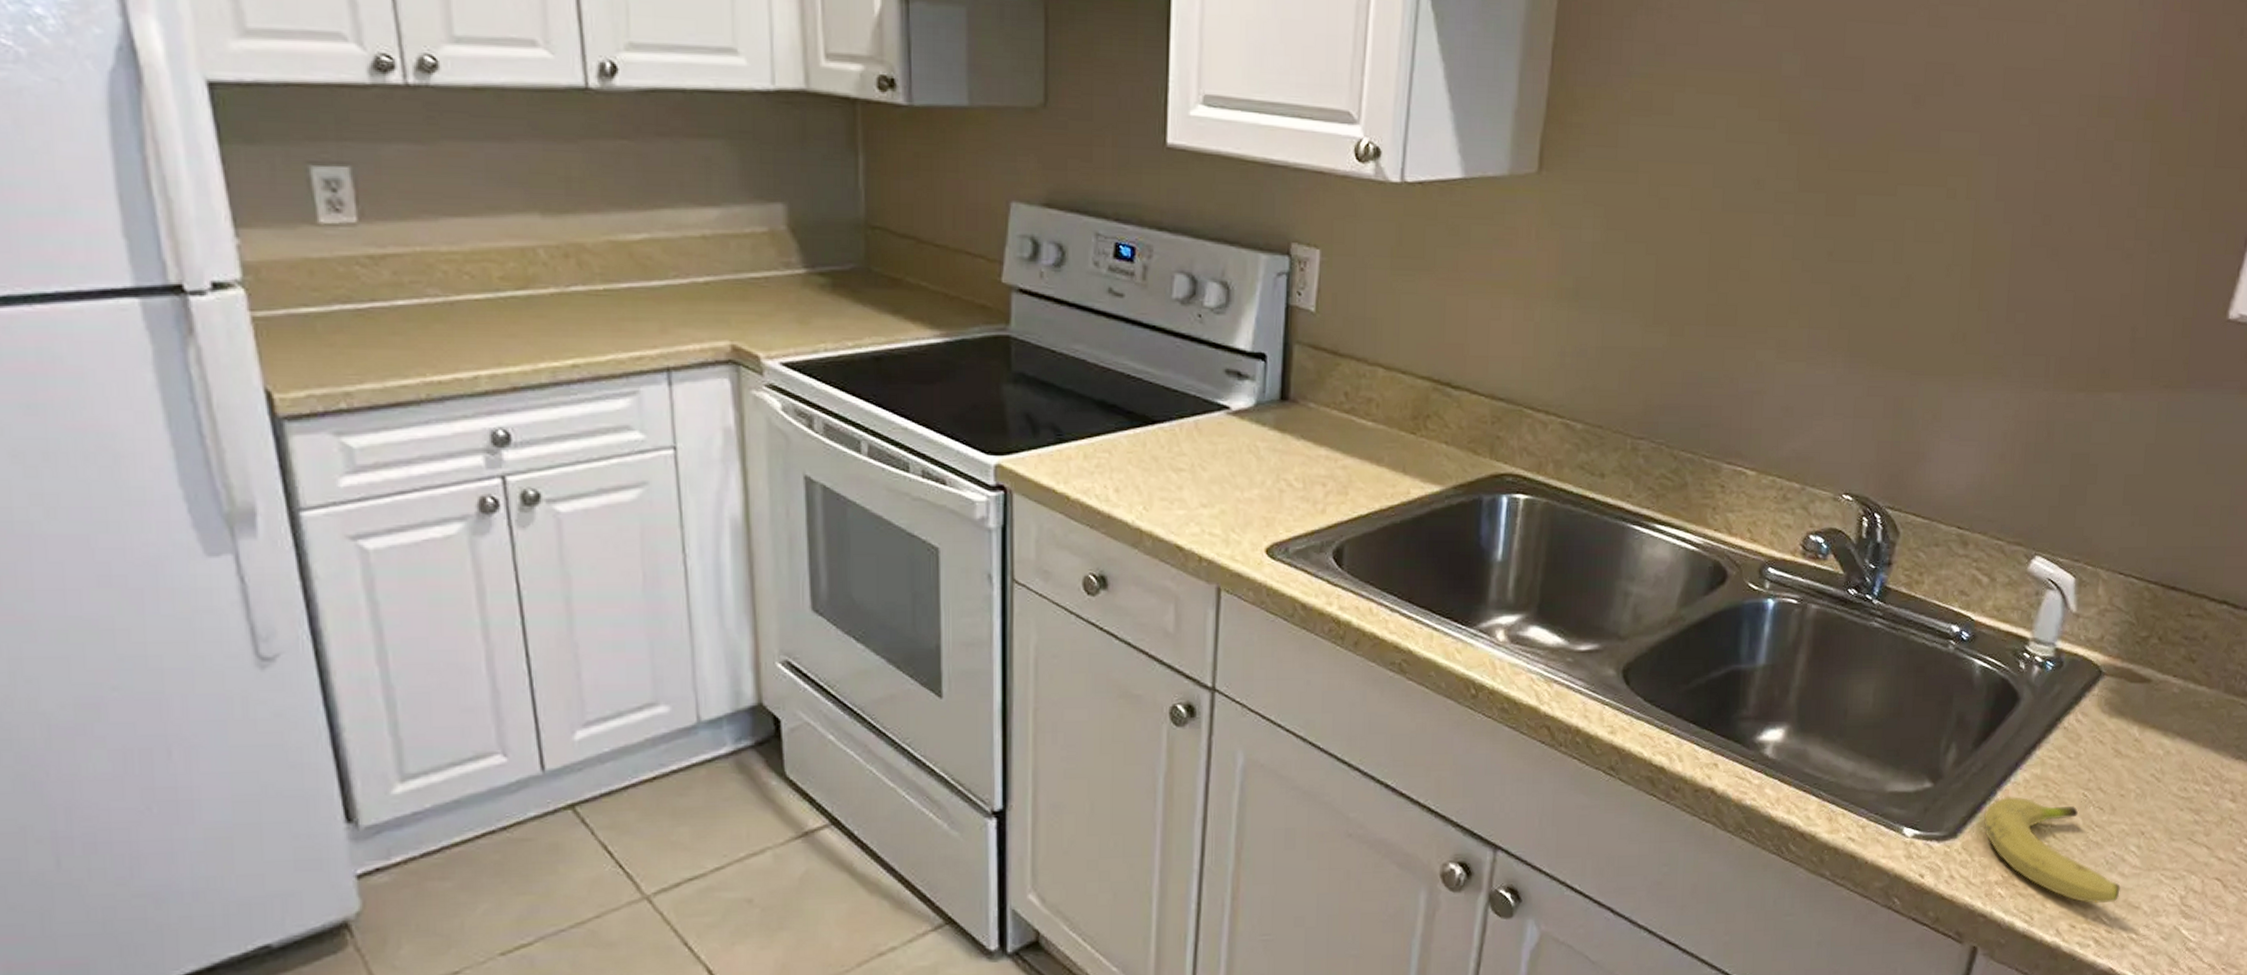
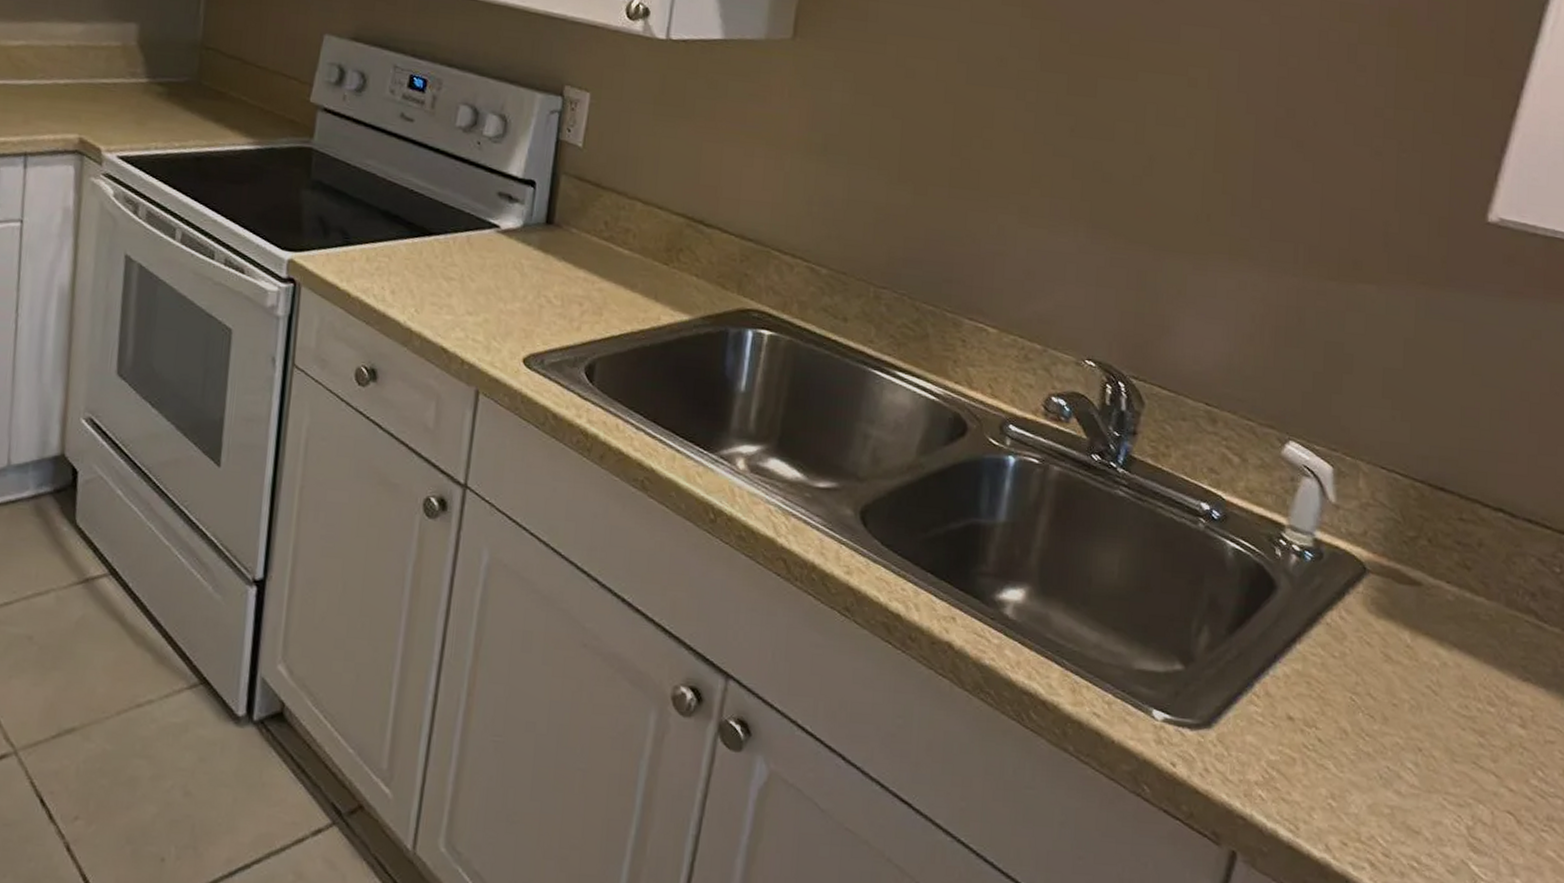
fruit: present [1984,797,2120,903] -> none [1241,690,1397,822]

